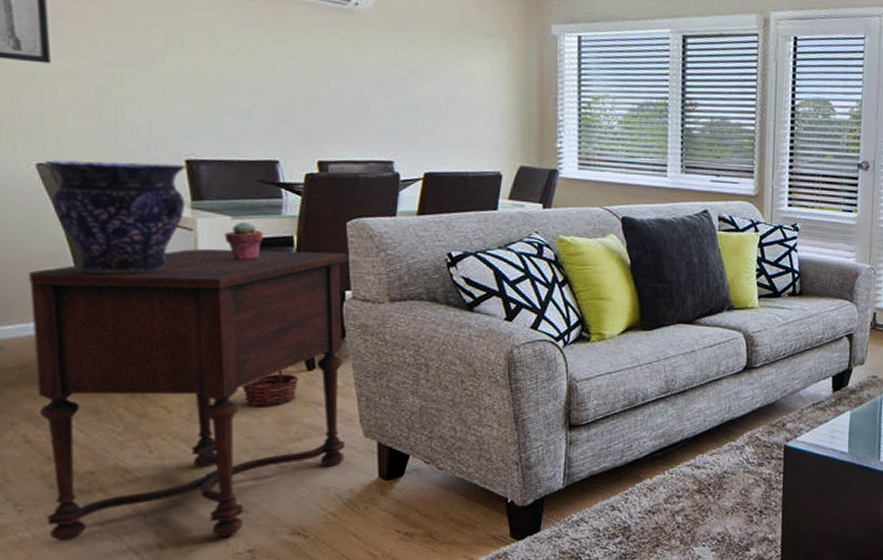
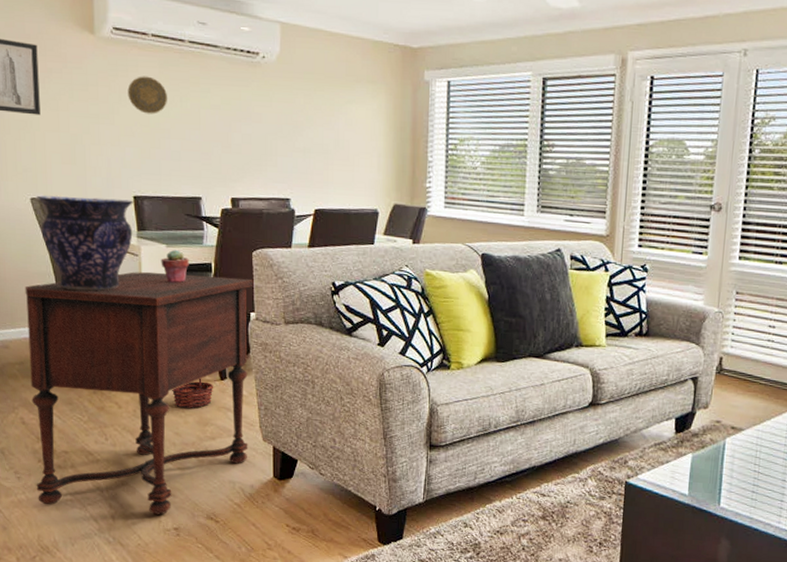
decorative plate: none [176,20,232,65] -> present [127,76,168,114]

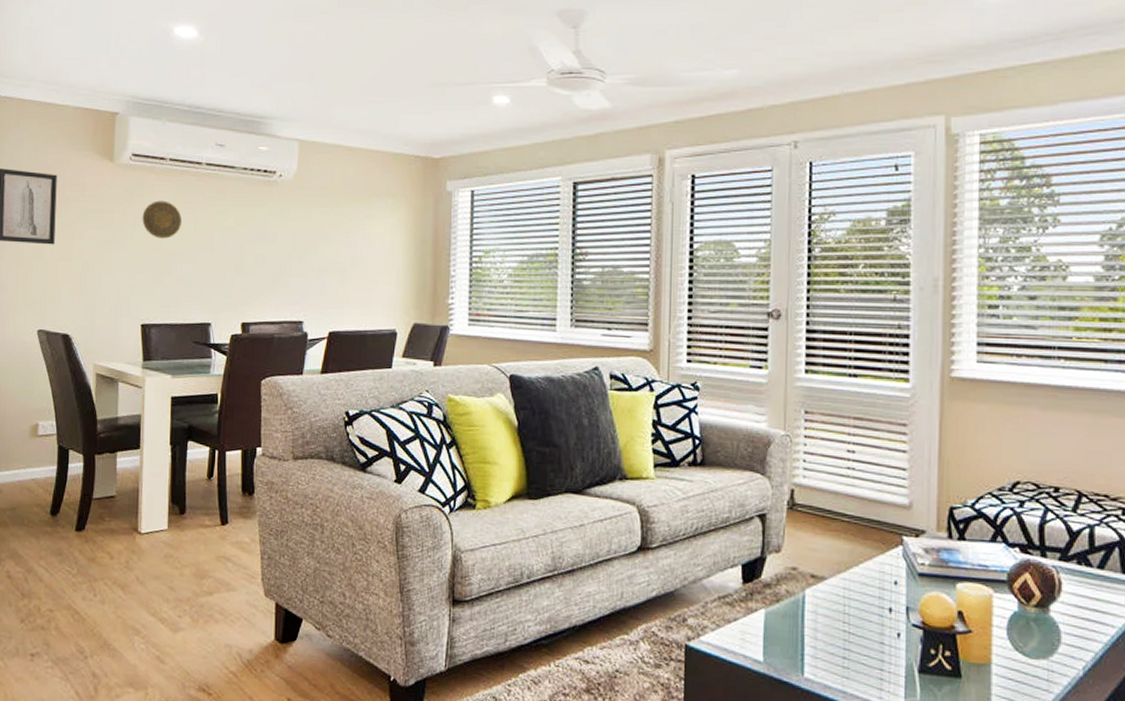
side table: present [25,271,254,515] -> none [16,404,261,686]
vase: present [36,195,134,291] -> none [43,327,142,428]
potted succulent: present [161,249,189,283] -> none [165,380,194,417]
basket: present [172,378,214,409] -> none [168,523,214,558]

